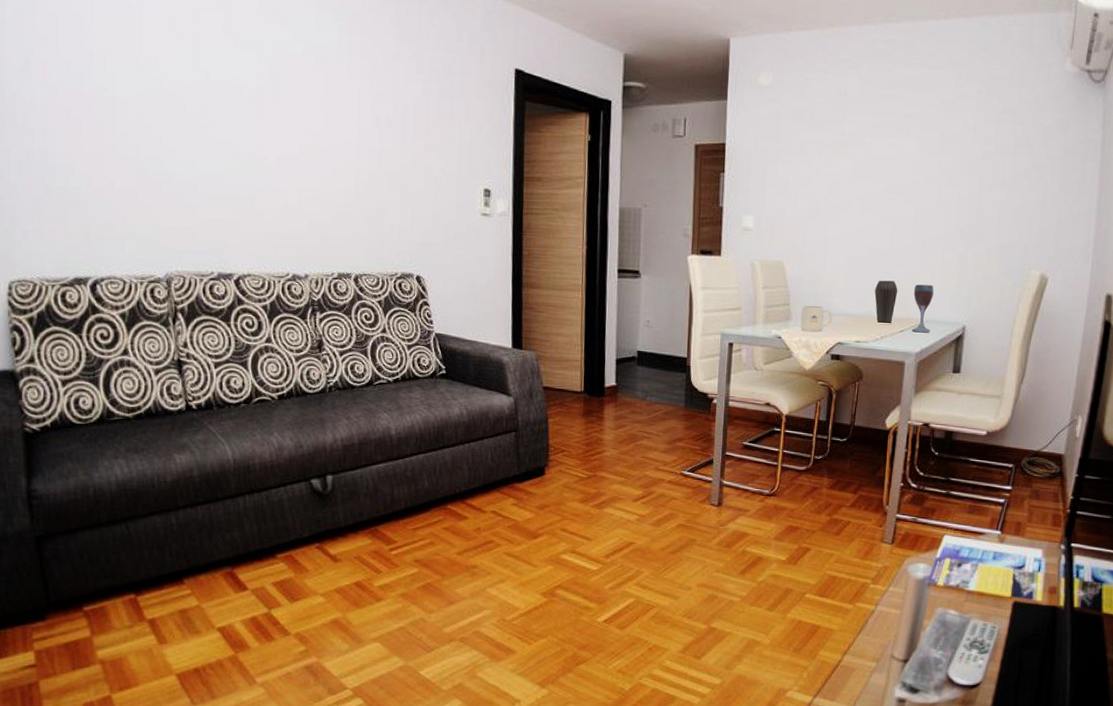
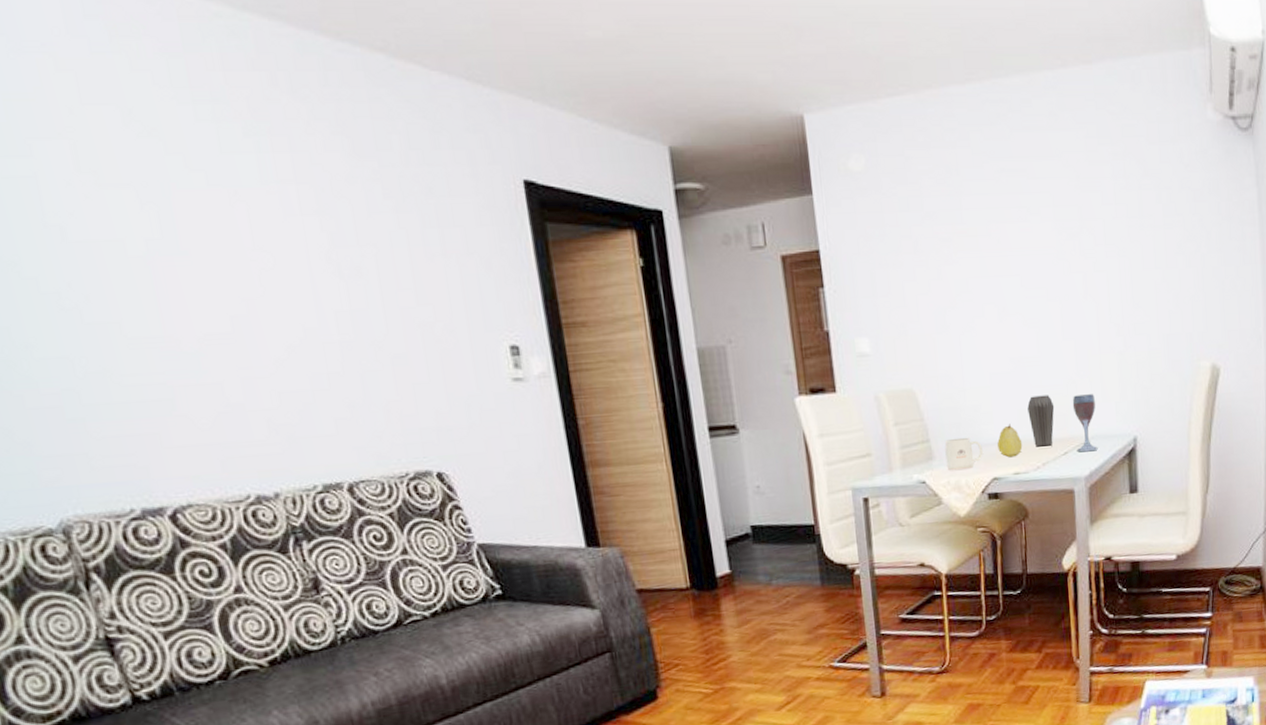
fruit: none [845,300,867,328] -> present [997,424,1023,458]

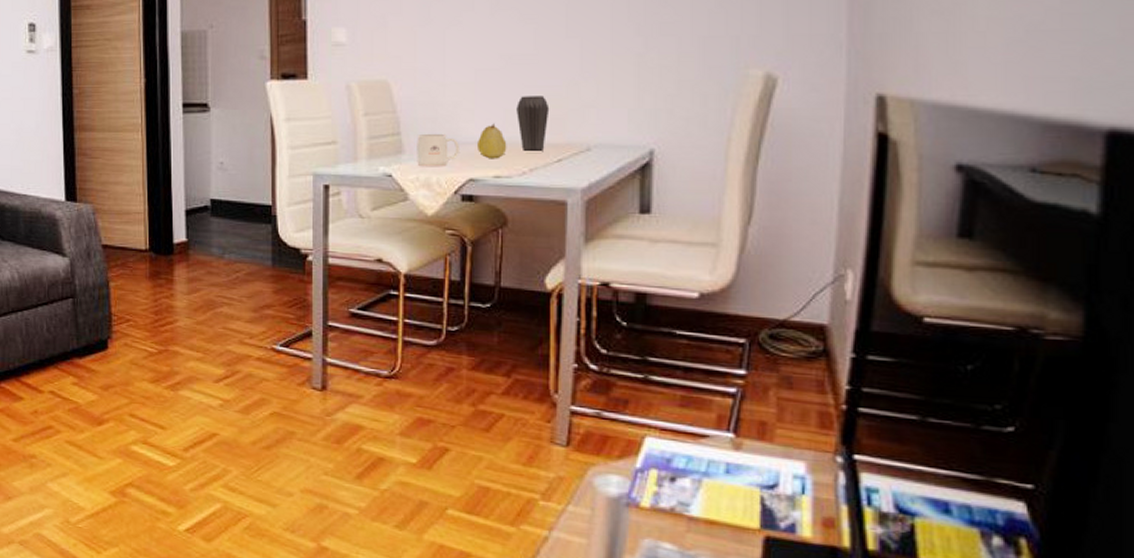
cup: present [1072,394,1098,453] -> none [572,98,603,162]

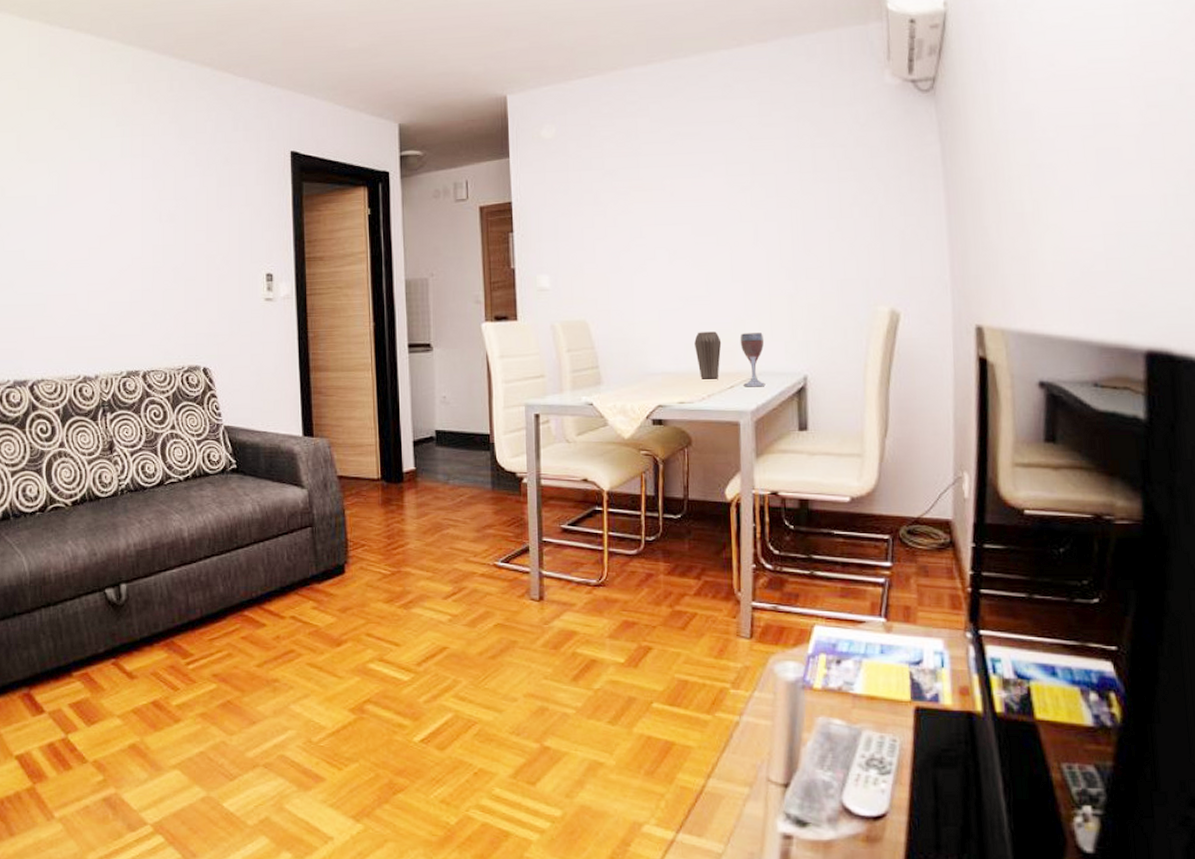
mug: present [417,133,459,167] -> none [613,366,649,396]
fruit: present [478,123,507,159] -> none [664,356,689,387]
cup: none [572,98,603,162] -> present [740,333,766,387]

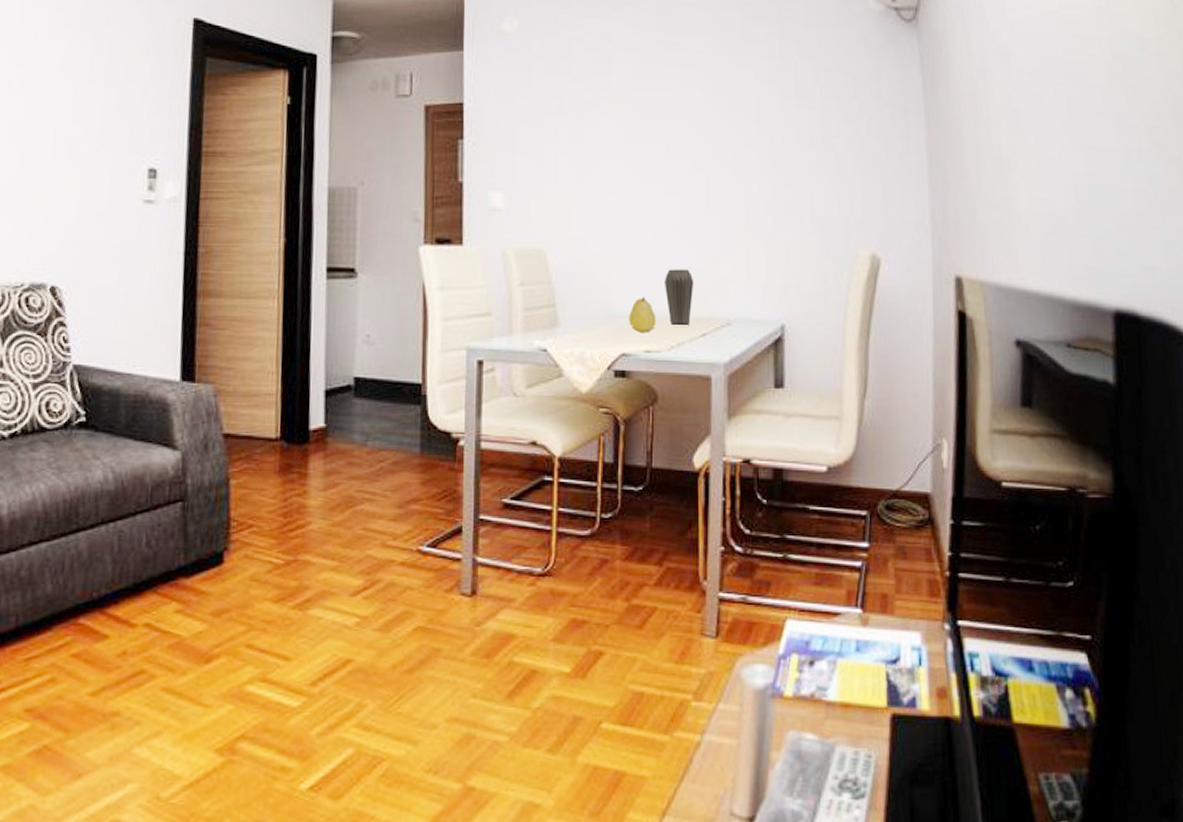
fruit: none [664,356,689,387] -> present [629,296,657,333]
cup: present [740,333,766,387] -> none [714,273,741,336]

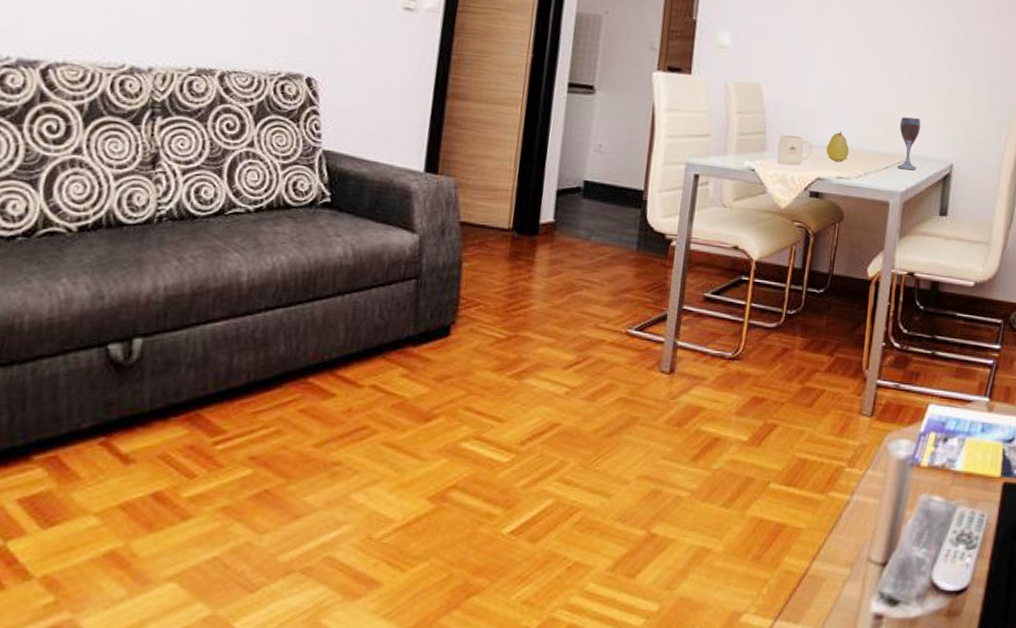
mug: none [571,305,612,342] -> present [777,134,813,166]
vase: present [665,269,694,326] -> none [858,110,884,160]
cup: none [714,273,741,336] -> present [897,117,921,171]

